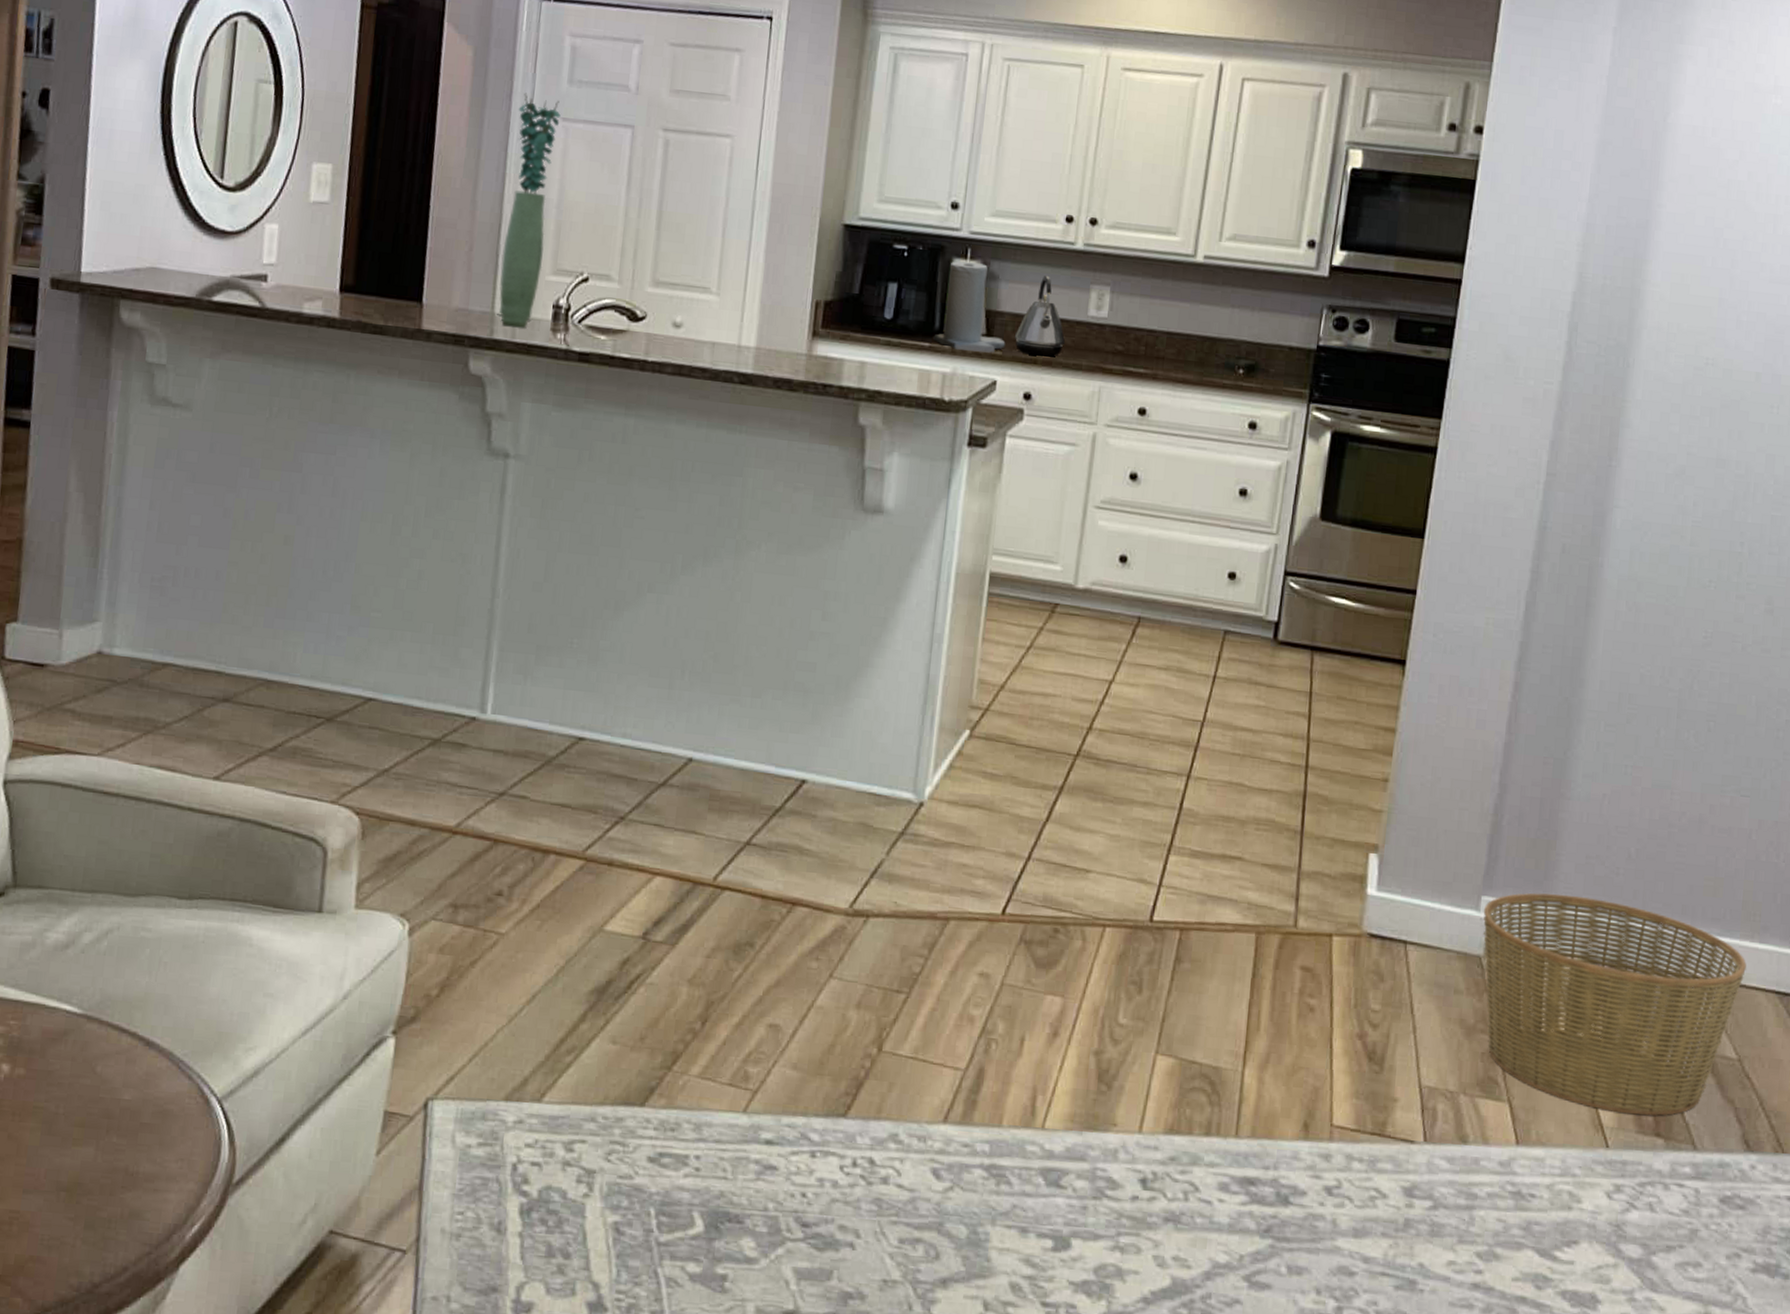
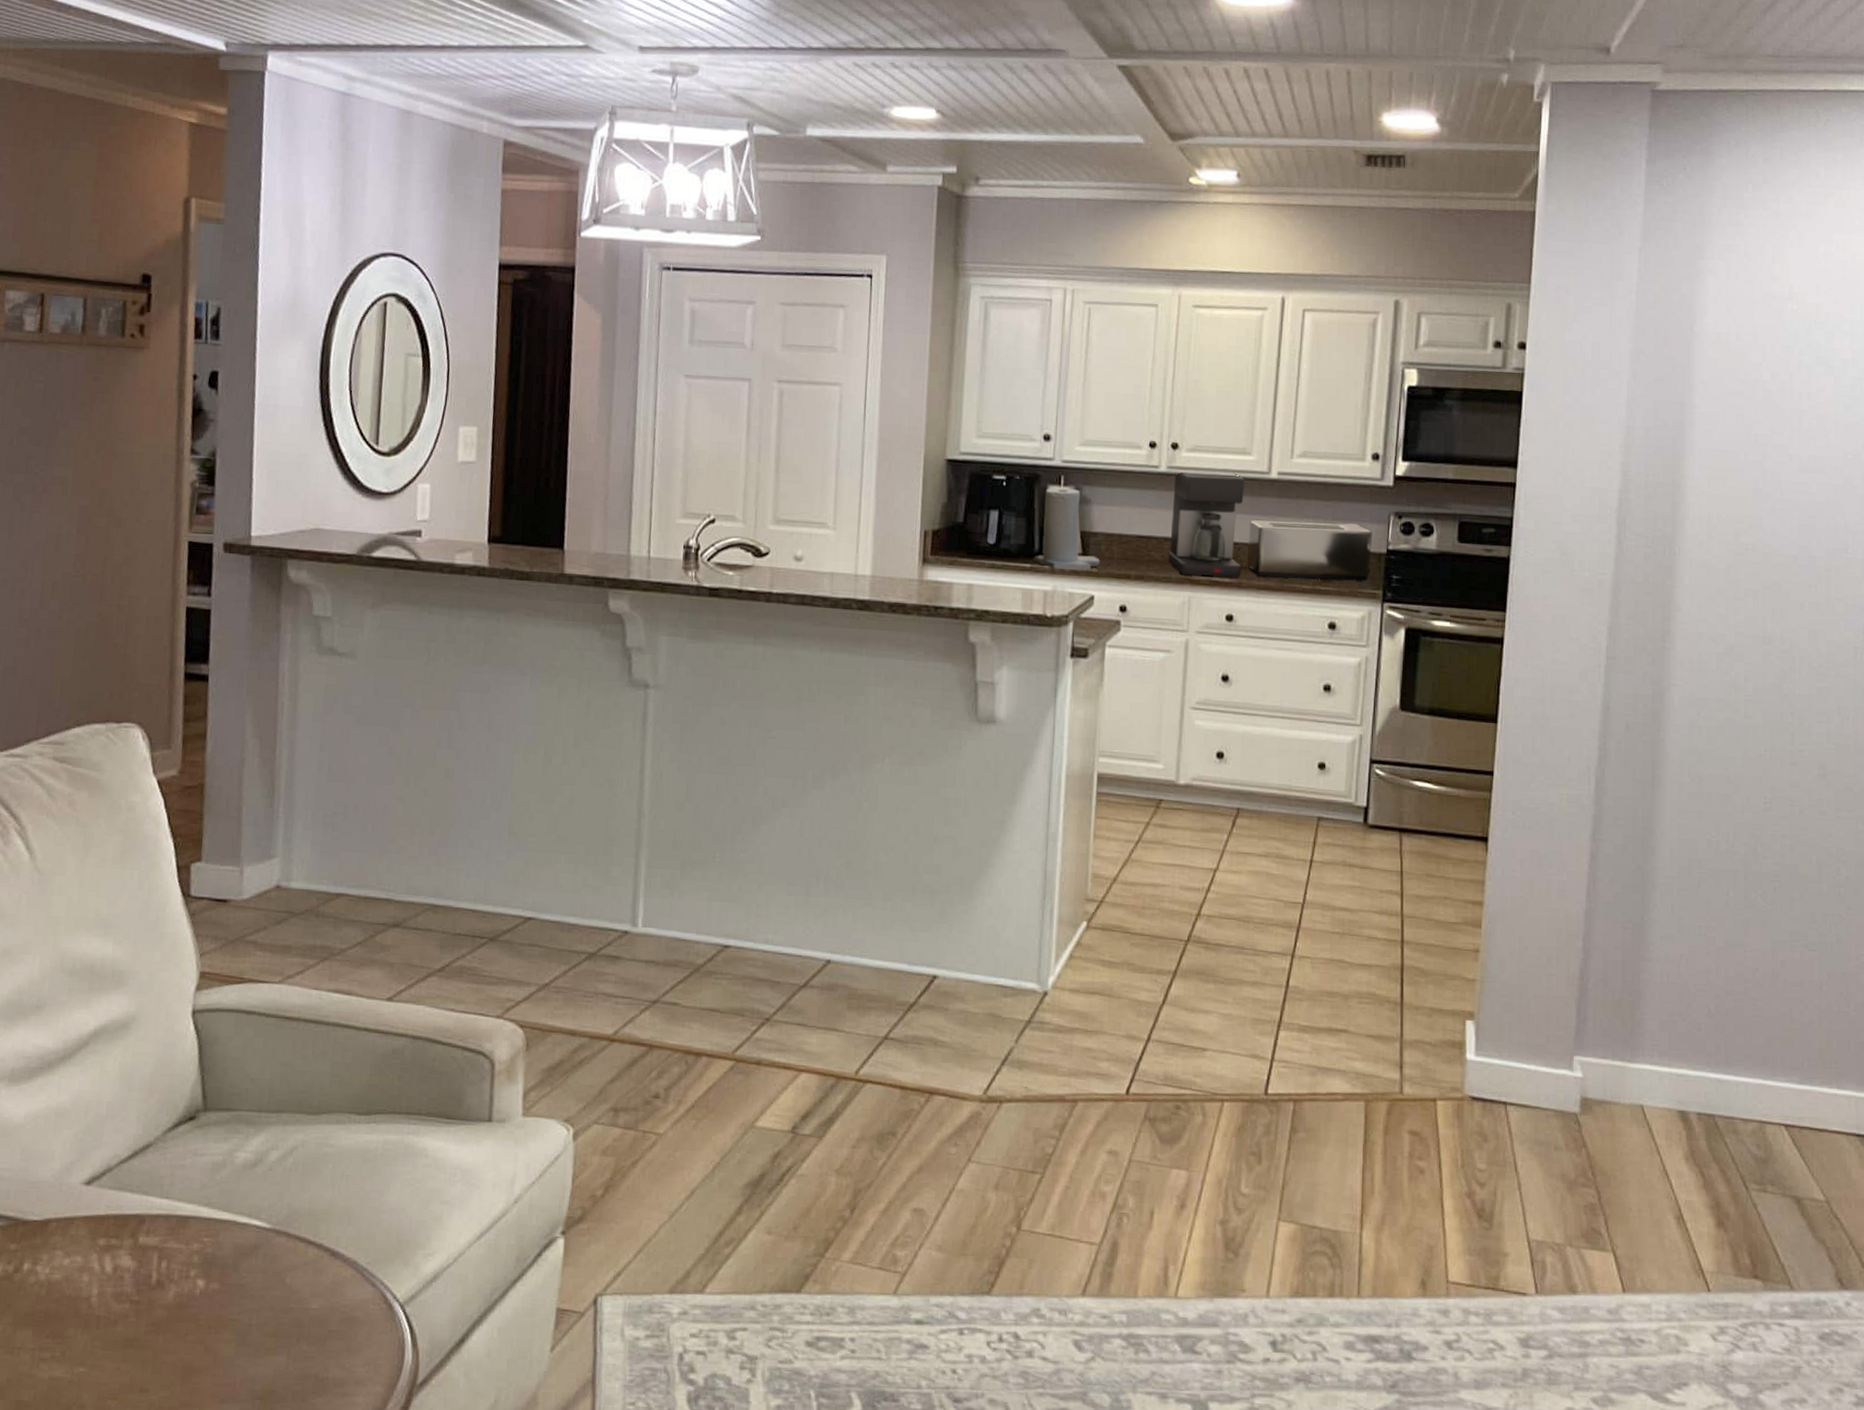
vase: present [499,93,561,330] -> none [634,354,684,569]
kettle: present [1015,276,1065,357] -> none [1109,497,1154,572]
coffee maker: none [1079,249,1167,368] -> present [1168,471,1244,577]
toaster: none [1163,306,1302,379] -> present [1246,520,1372,582]
basket: present [1483,893,1746,1116] -> none [1576,1050,1827,1259]

